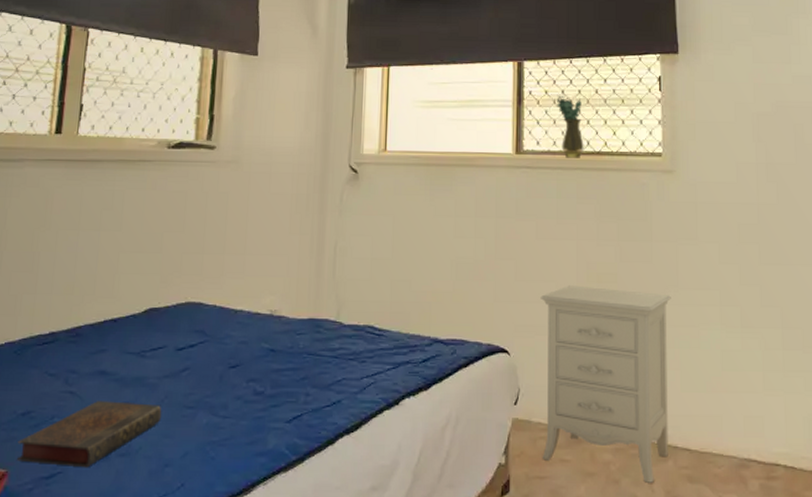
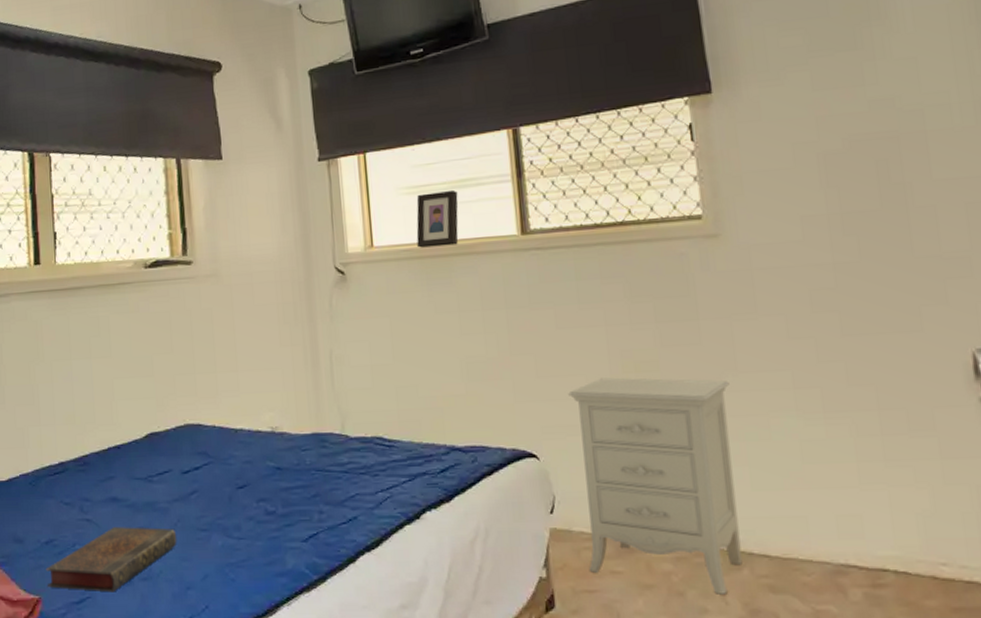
picture frame: none [425,108,466,157] -> present [416,189,459,248]
vase: present [557,95,584,158] -> none [564,161,604,233]

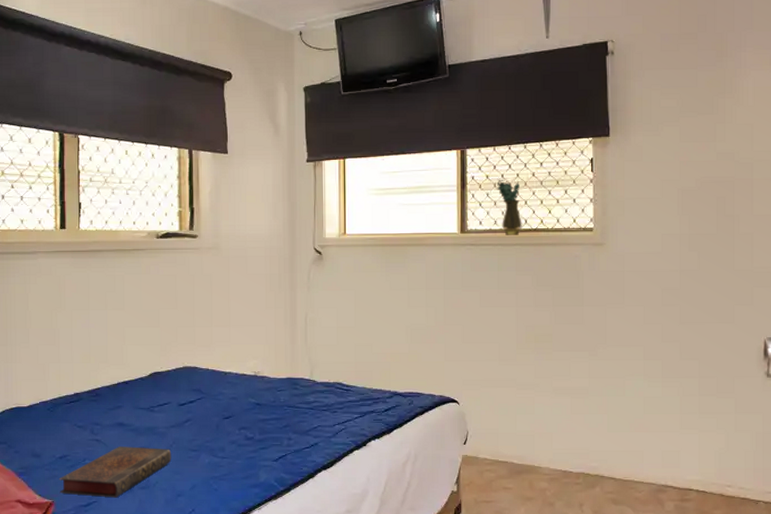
picture frame: present [416,189,459,248] -> none [380,194,415,238]
vase: none [564,161,604,233] -> present [497,179,522,235]
nightstand: present [568,377,743,594] -> none [485,345,600,505]

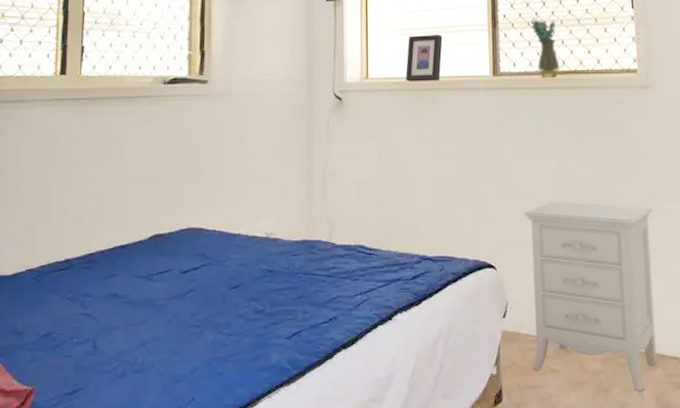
book: present [59,447,172,498] -> none [41,322,171,384]
picture frame: none [380,194,415,238] -> present [406,34,443,82]
nightstand: none [485,345,600,505] -> present [524,201,657,391]

